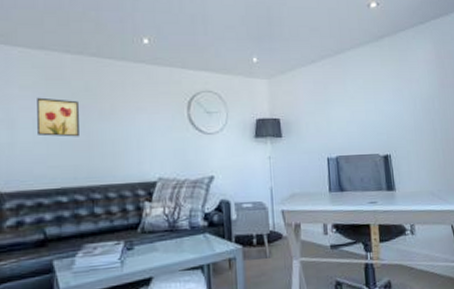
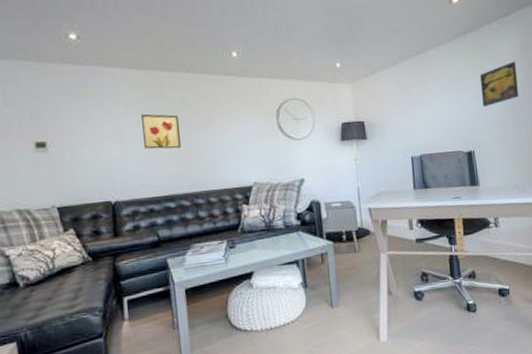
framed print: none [396,68,435,112] -> present [479,61,519,108]

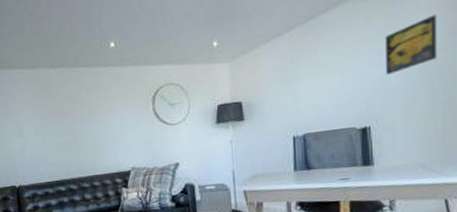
wall art: present [141,113,181,149] -> none [35,108,68,140]

